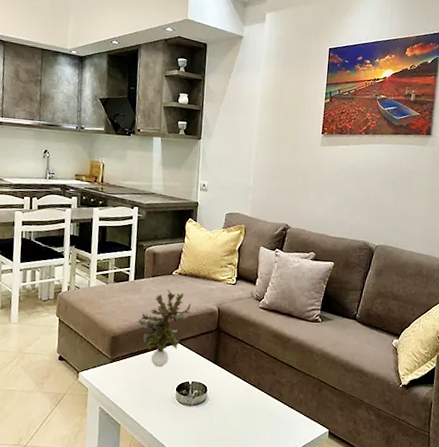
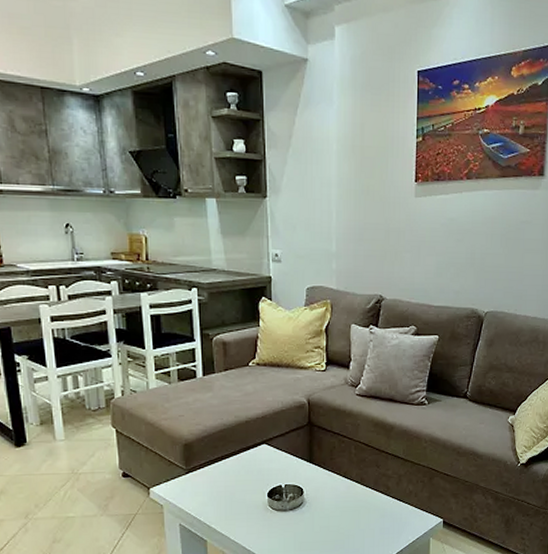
potted plant: present [136,288,191,368] -> none [211,382,276,473]

